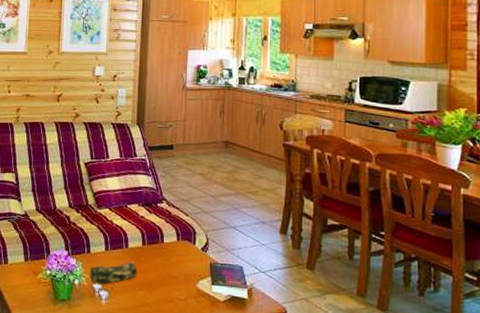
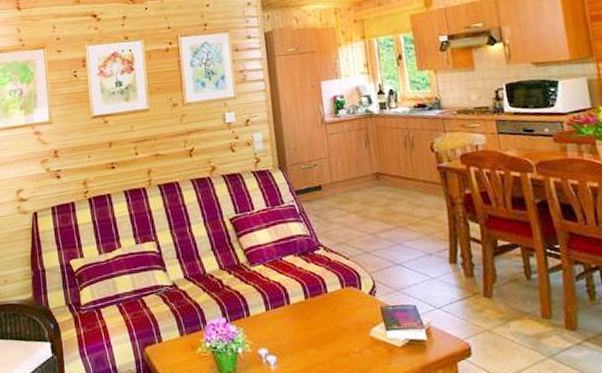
pencil case: present [89,261,138,285] -> none [252,318,305,349]

